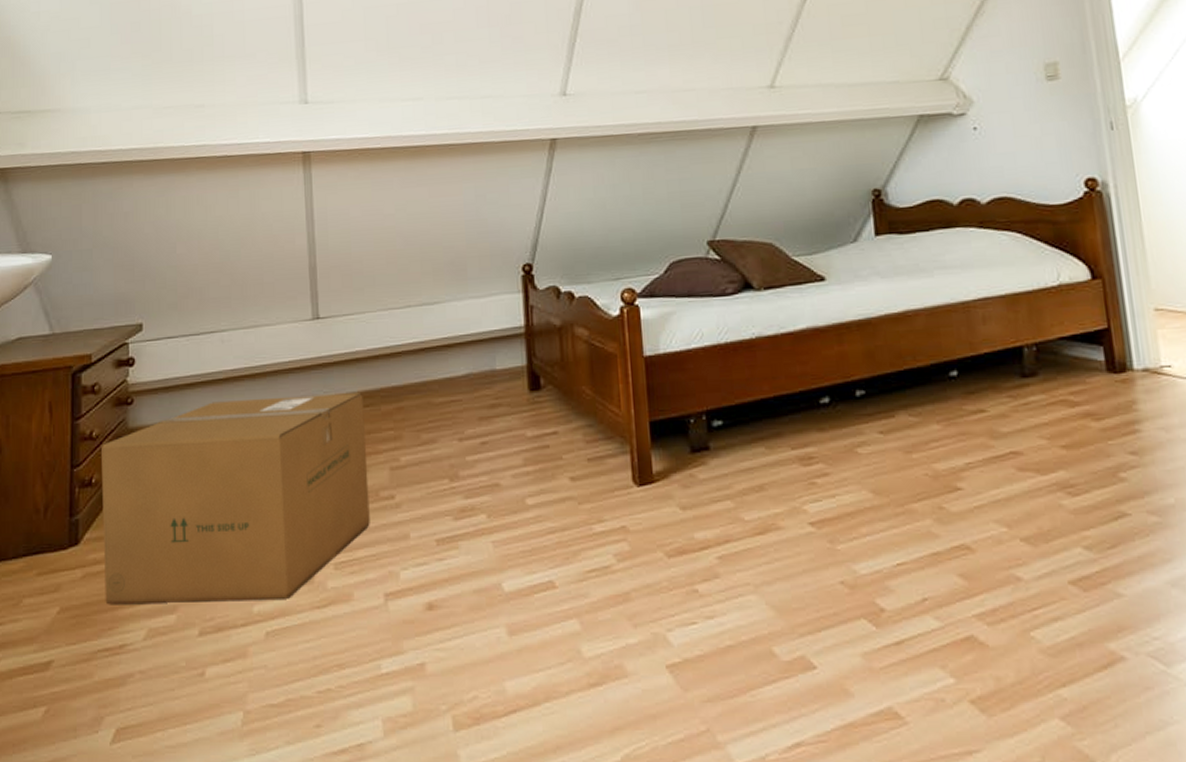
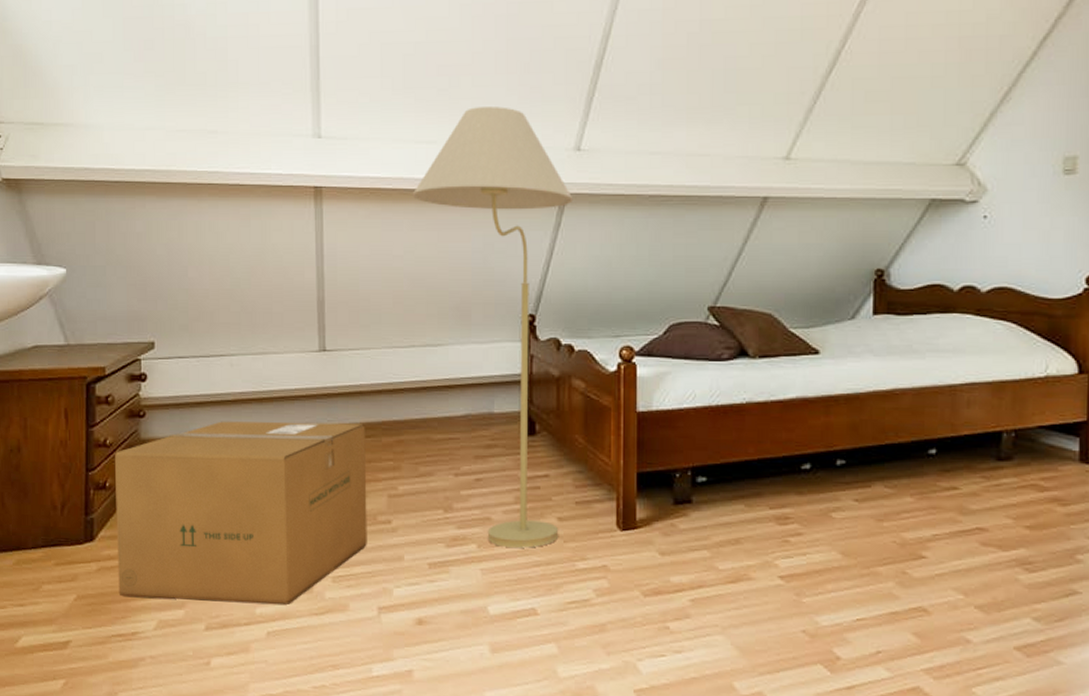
floor lamp: none [400,59,573,515] -> present [412,107,574,548]

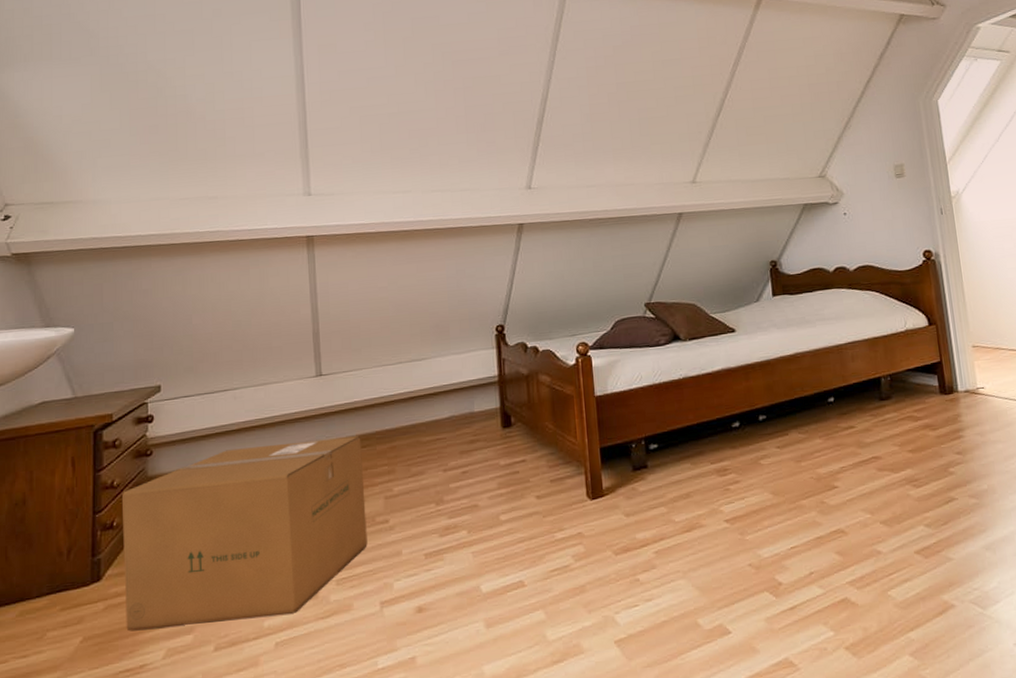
floor lamp: present [412,107,574,548] -> none [392,159,538,529]

